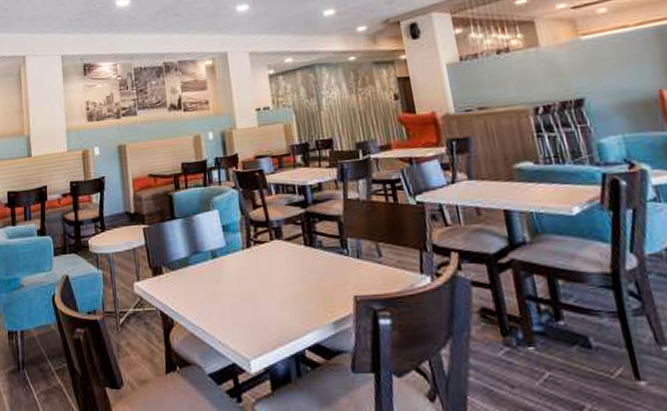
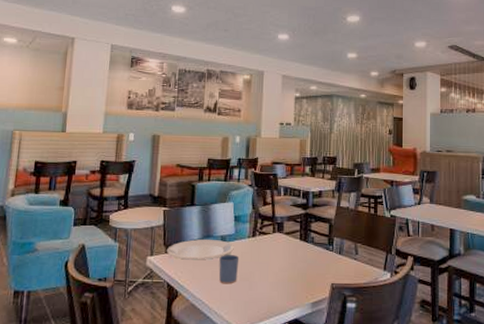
plate: none [153,255,228,282] -> present [166,239,234,260]
mug: none [213,270,238,306] -> present [219,254,240,283]

